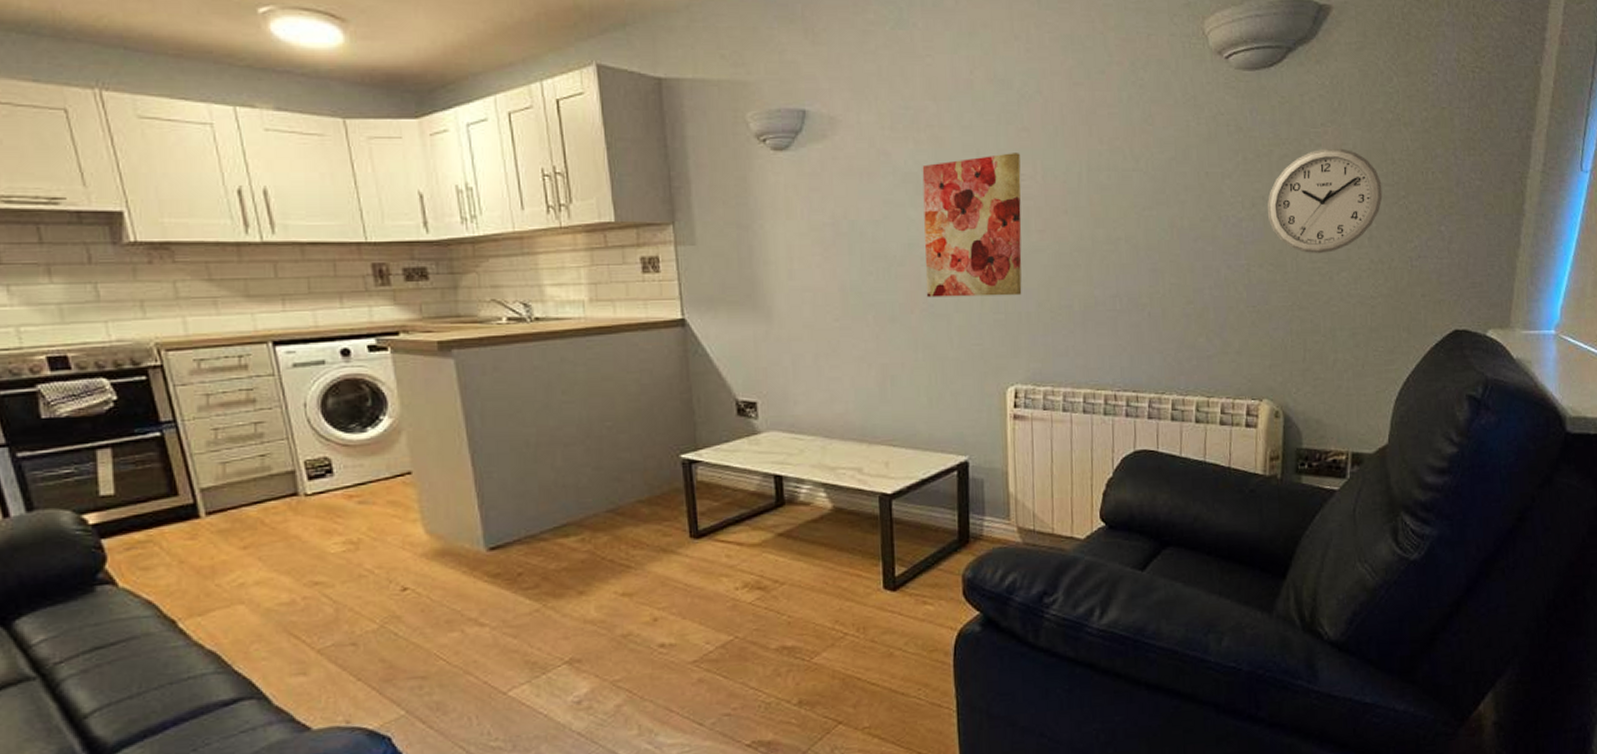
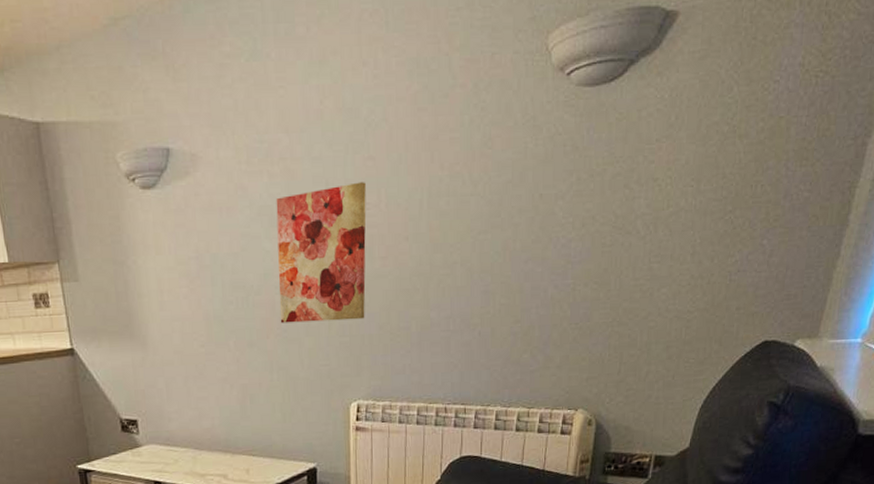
wall clock: present [1267,148,1383,254] -> none [596,164,710,272]

